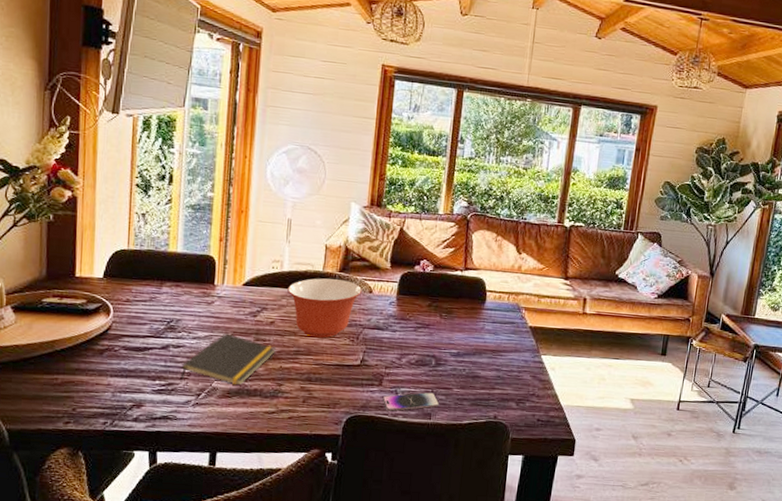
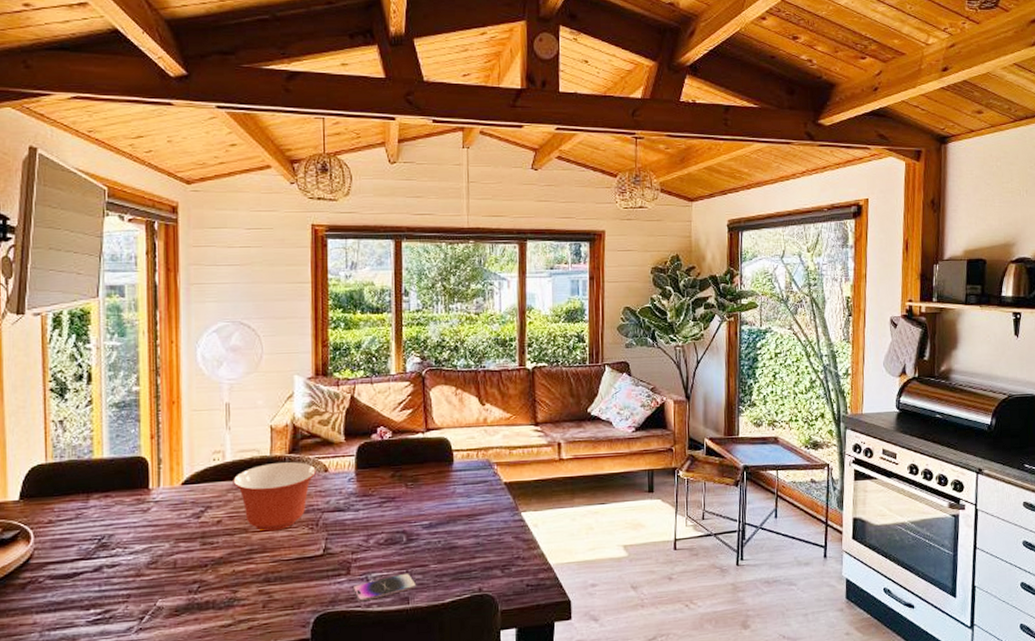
notepad: present [181,333,276,386] -> none [120,542,226,605]

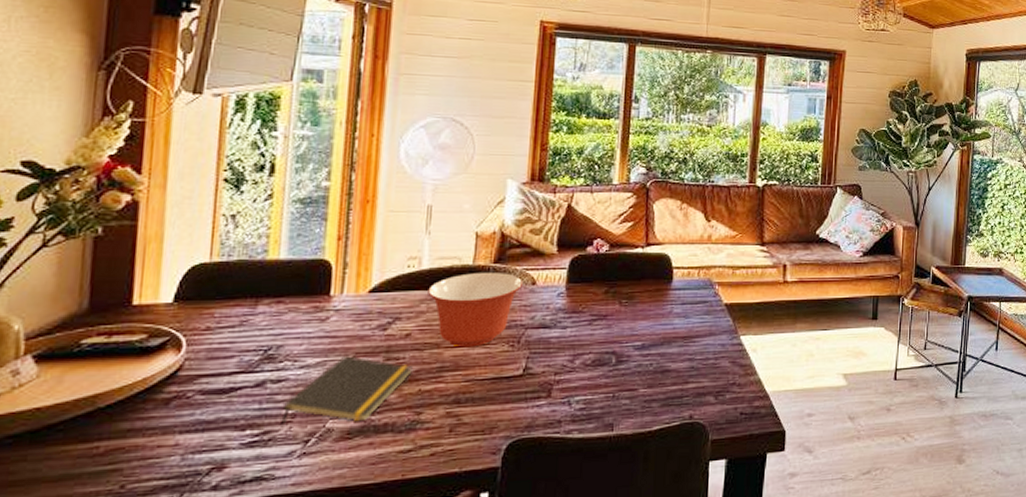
notepad: none [120,542,226,605] -> present [282,356,413,426]
smartphone: present [352,573,417,602] -> none [552,397,624,428]

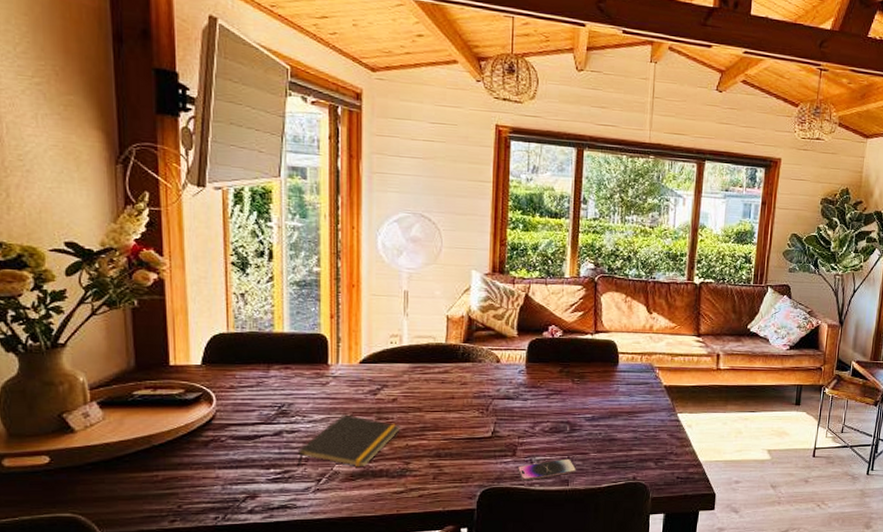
mixing bowl: present [428,273,522,348] -> none [409,350,488,412]
smartphone: none [552,397,624,428] -> present [517,458,577,481]

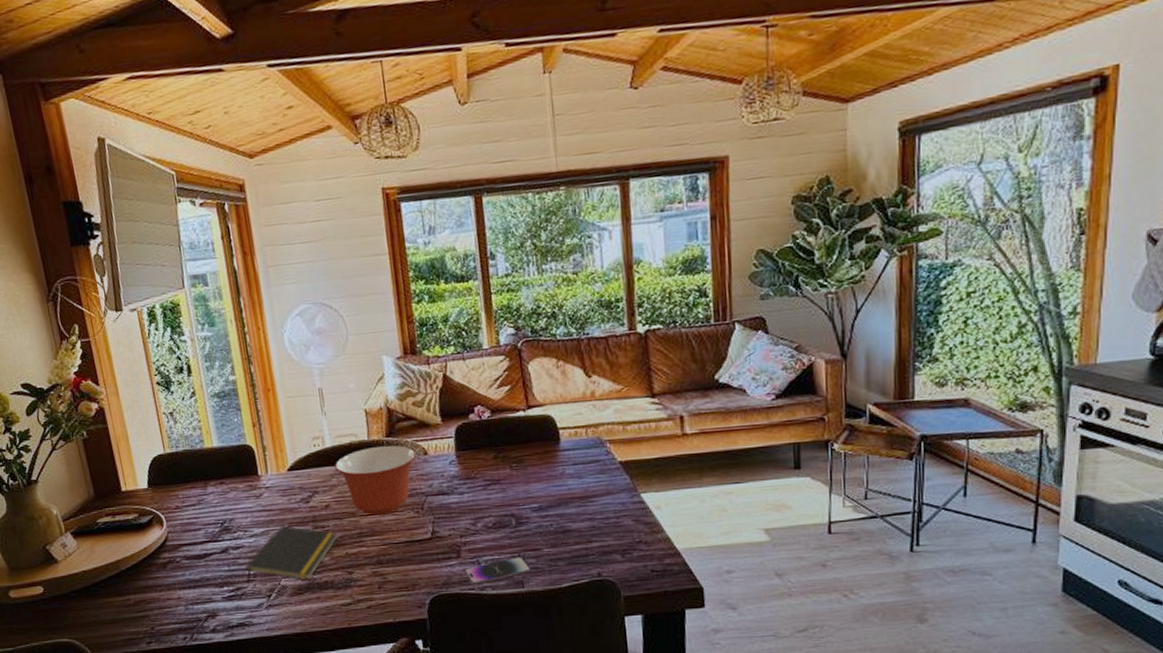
mixing bowl: none [409,350,488,412] -> present [335,445,416,515]

